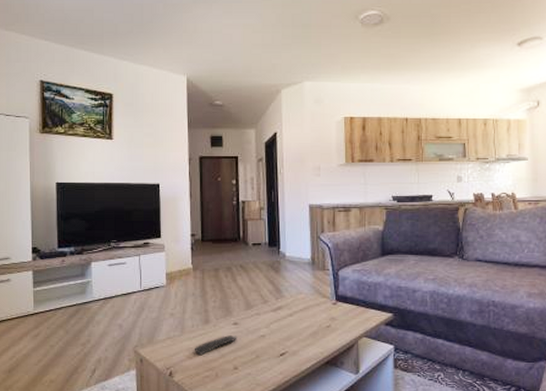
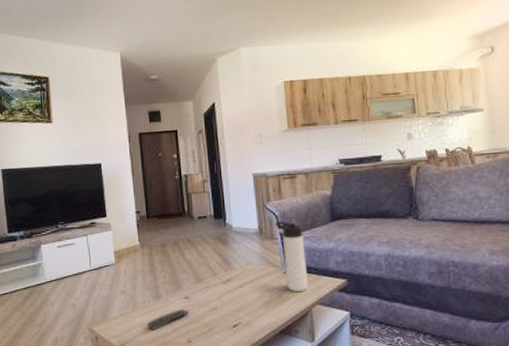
thermos bottle: none [327,252,356,324] -> present [275,221,308,292]

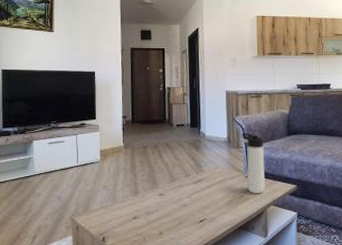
remote control: present [147,309,189,331] -> none [124,205,163,223]

